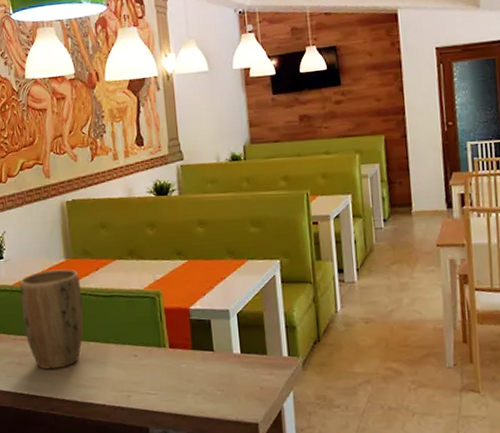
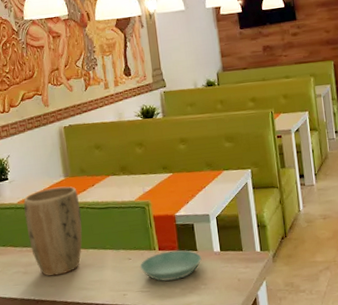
saucer: none [146,349,219,385] -> present [139,250,202,282]

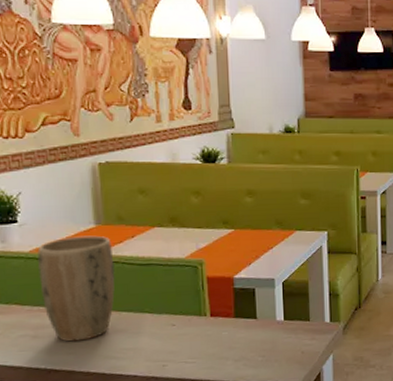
saucer: present [139,250,202,282] -> none [185,317,261,353]

